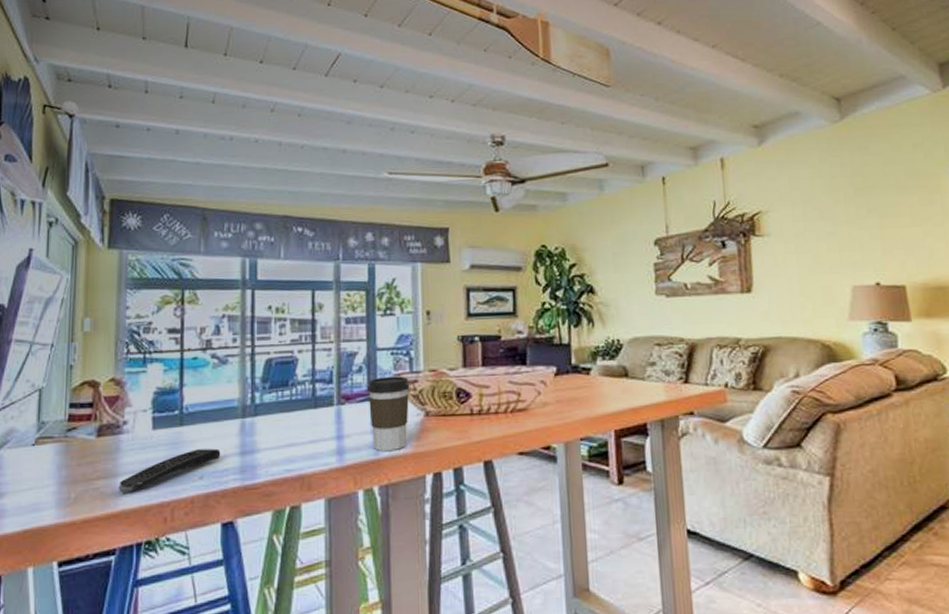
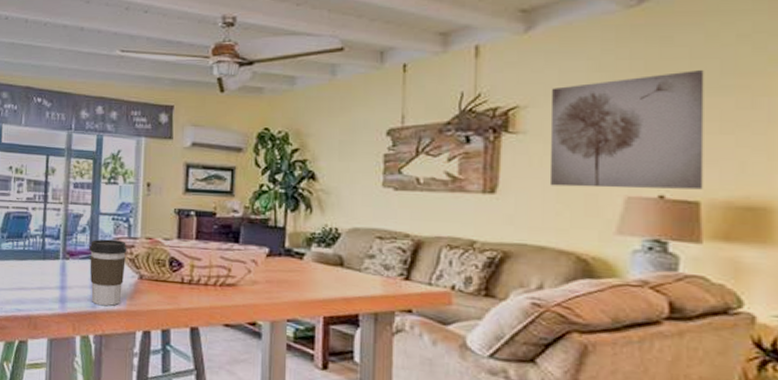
wall art: none [786,174,906,282] -> present [549,70,704,190]

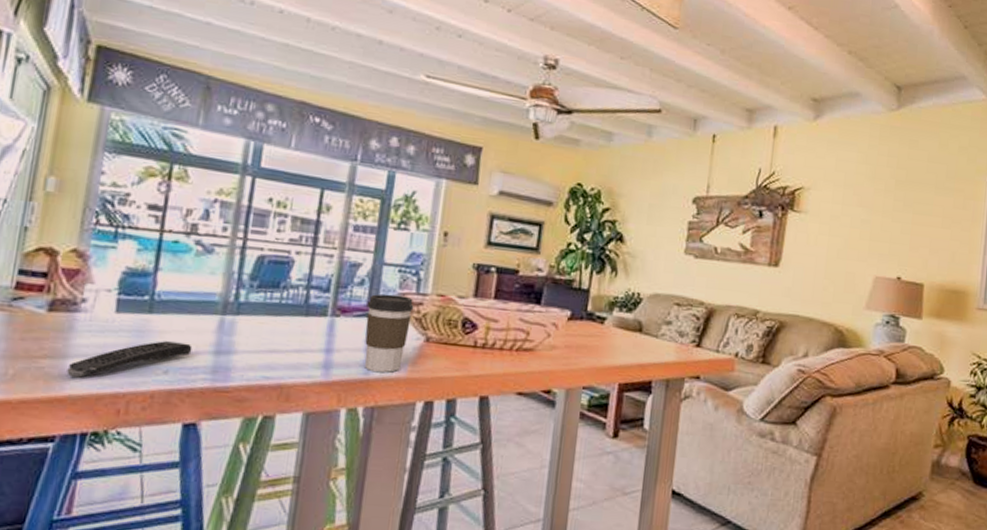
wall art: present [549,70,704,190] -> none [821,172,936,274]

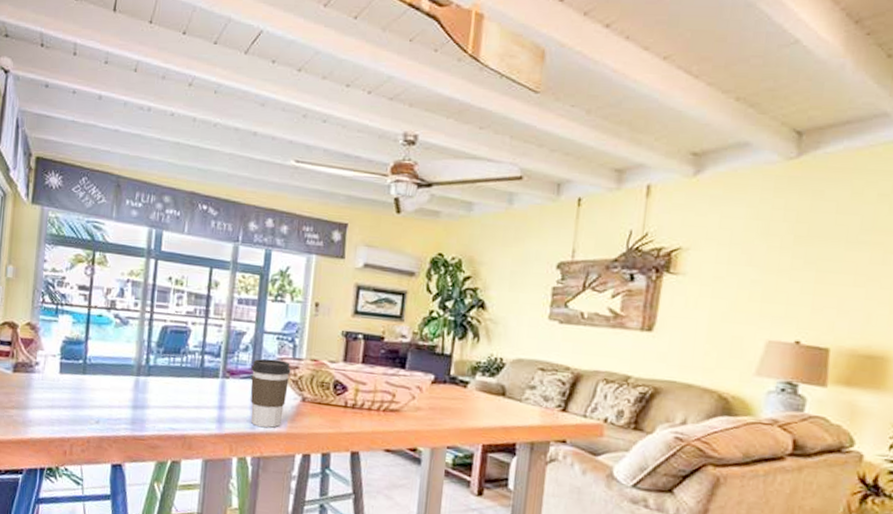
remote control: present [66,341,193,378] -> none [28,397,116,425]

